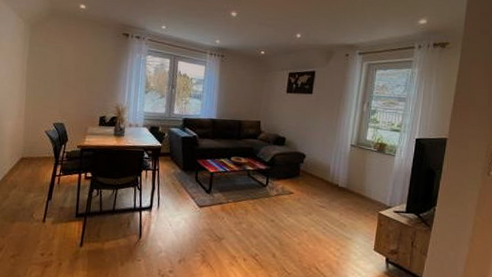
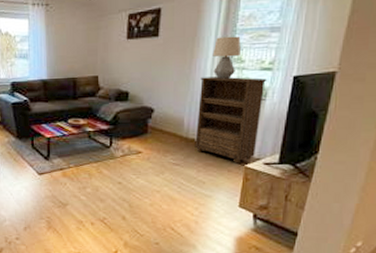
bookshelf: none [338,132,396,210] -> present [195,76,268,164]
lamp: none [354,100,376,135] -> present [212,36,241,79]

